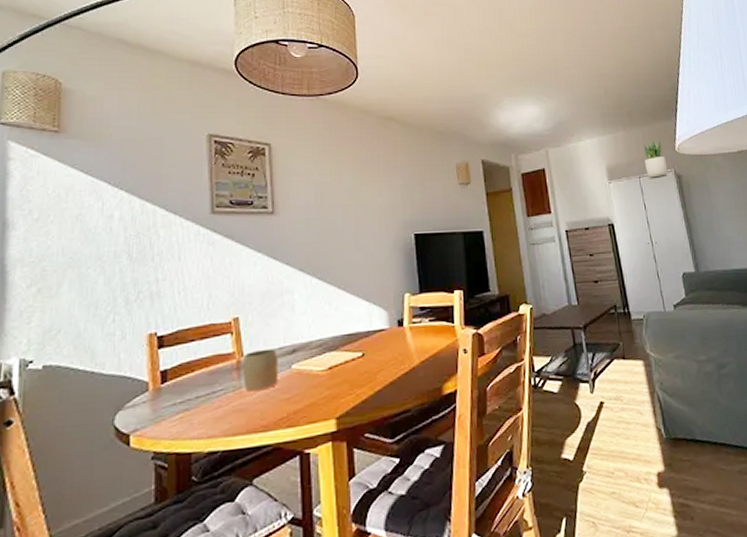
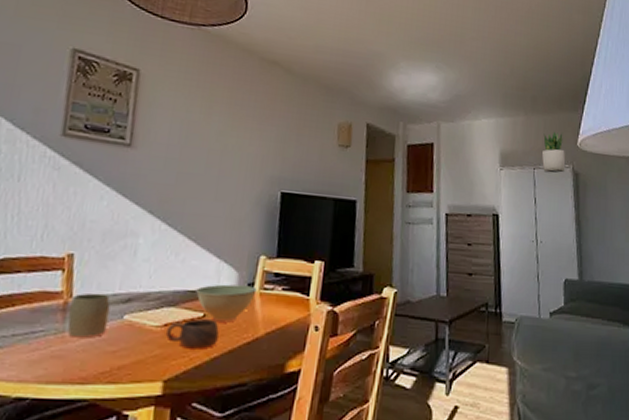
cup: none [331,357,379,387] -> present [165,319,219,349]
bowl: none [352,322,406,359] -> present [196,284,257,323]

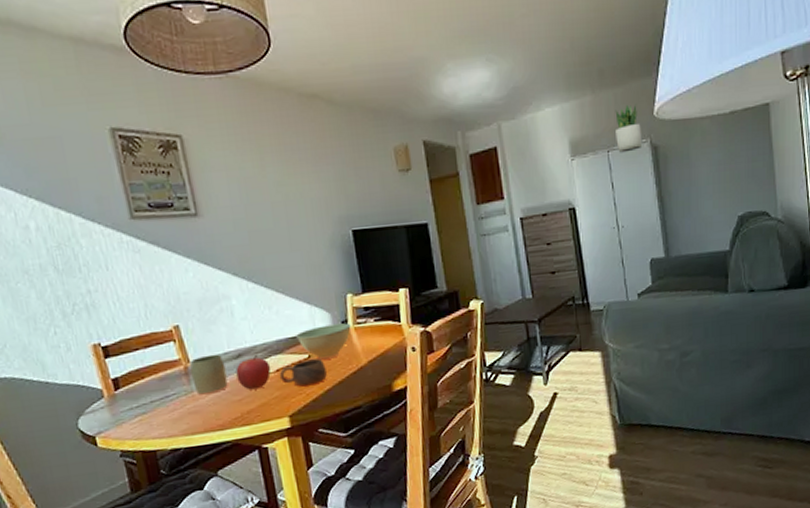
fruit: none [118,303,160,343] -> present [235,355,271,390]

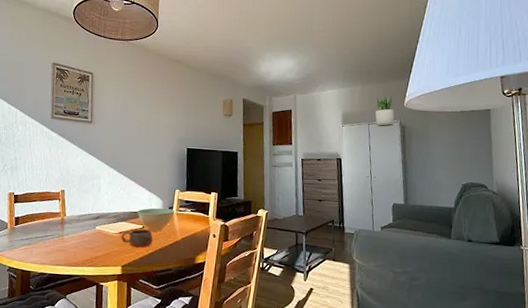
mug: present [189,354,228,395] -> none [64,213,88,240]
fruit: present [235,355,271,390] -> none [93,219,117,243]

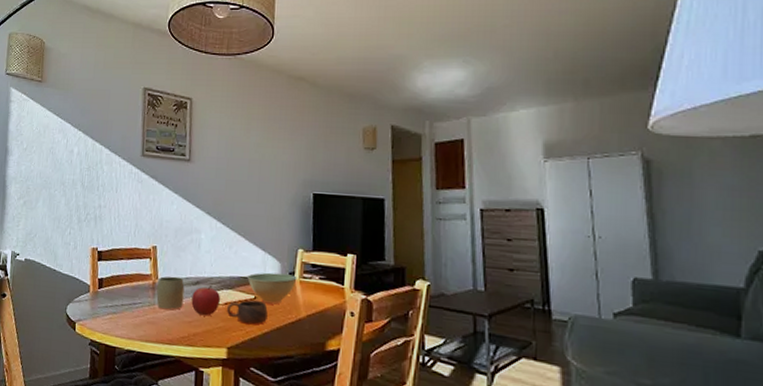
mug: none [64,213,88,240] -> present [156,276,185,311]
fruit: none [93,219,117,243] -> present [191,286,221,316]
planter: present [375,95,395,127] -> none [599,115,632,162]

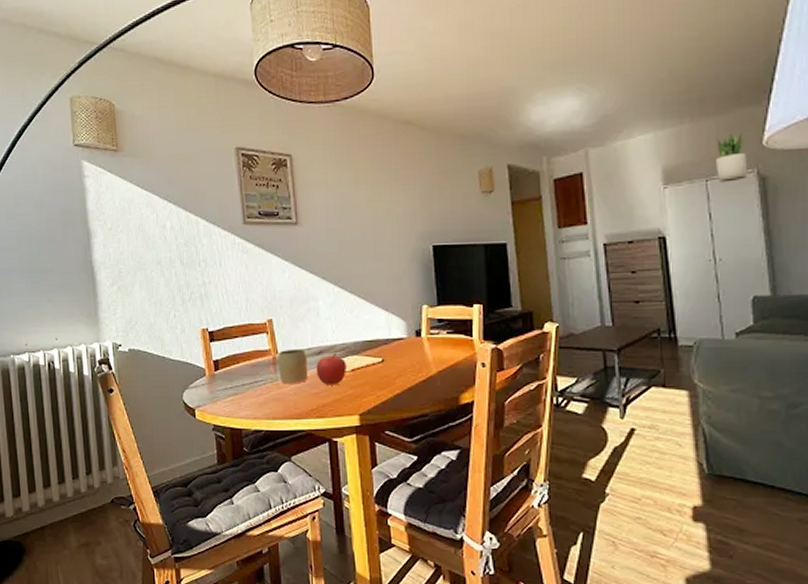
cup: present [226,300,268,325] -> none [354,363,397,388]
bowl: present [247,272,297,305] -> none [372,332,424,365]
planter: none [599,115,632,162] -> present [716,132,748,183]

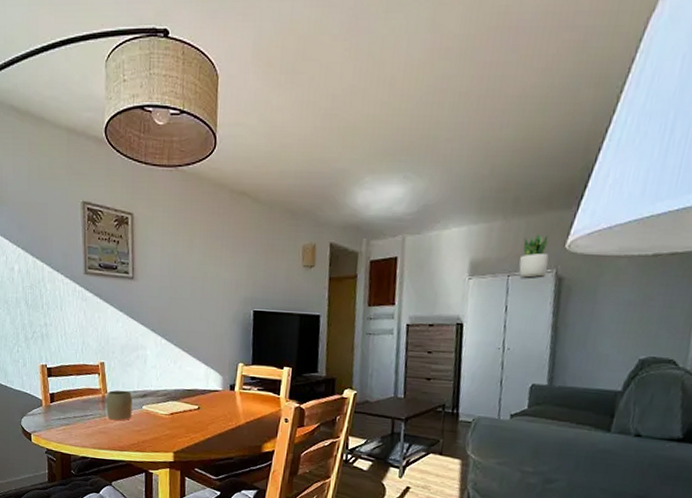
fruit: present [316,354,347,385] -> none [139,398,167,425]

